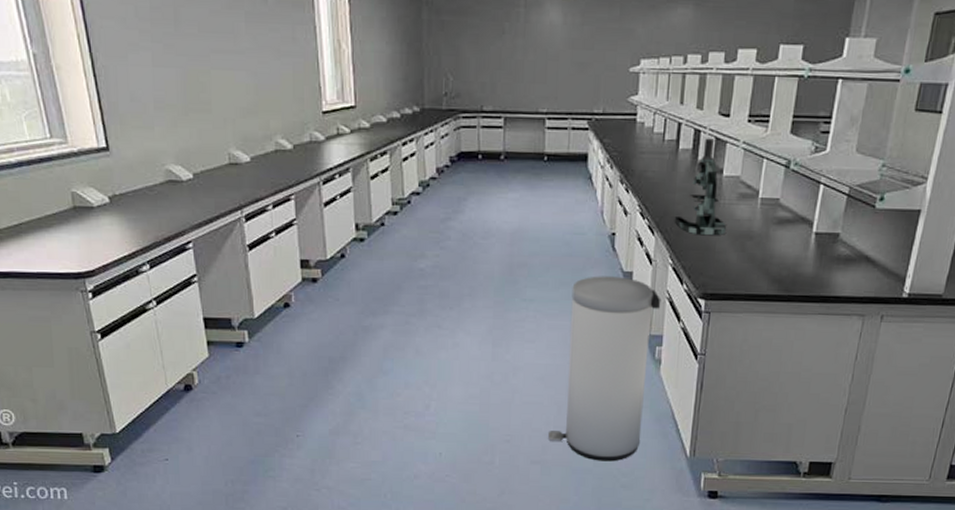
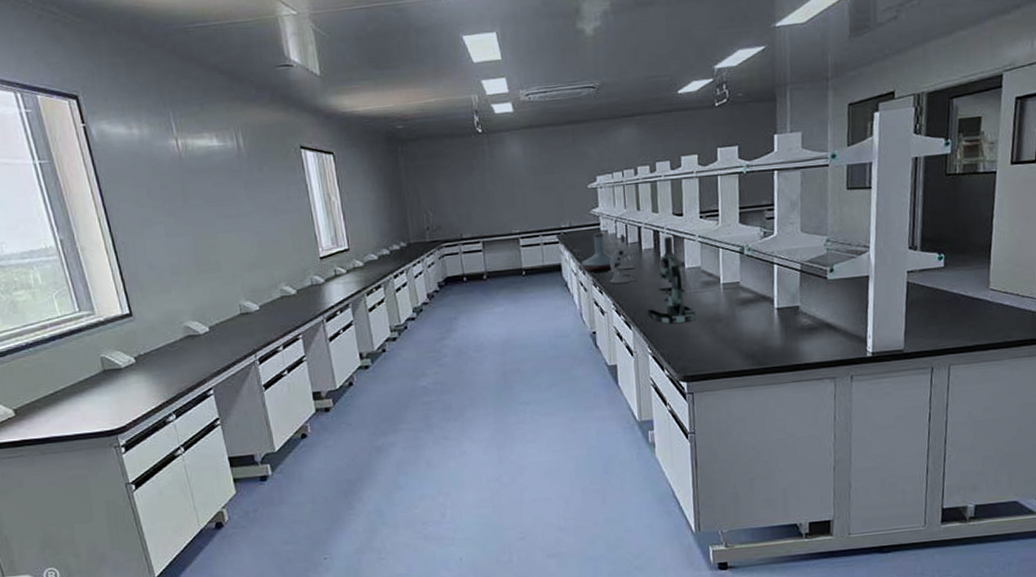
pedal bin: present [547,276,661,462] -> none [559,370,647,547]
flask: none [609,123,655,169] -> present [581,232,622,273]
microscope: none [638,129,669,184] -> present [609,234,636,284]

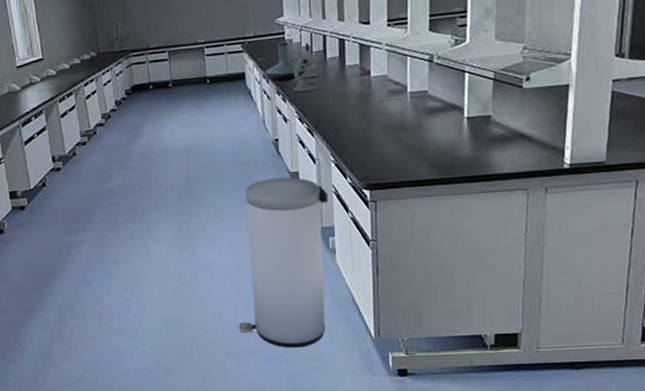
pedal bin: none [559,370,647,547] -> present [238,177,329,348]
microscope: present [647,236,696,324] -> none [330,45,380,132]

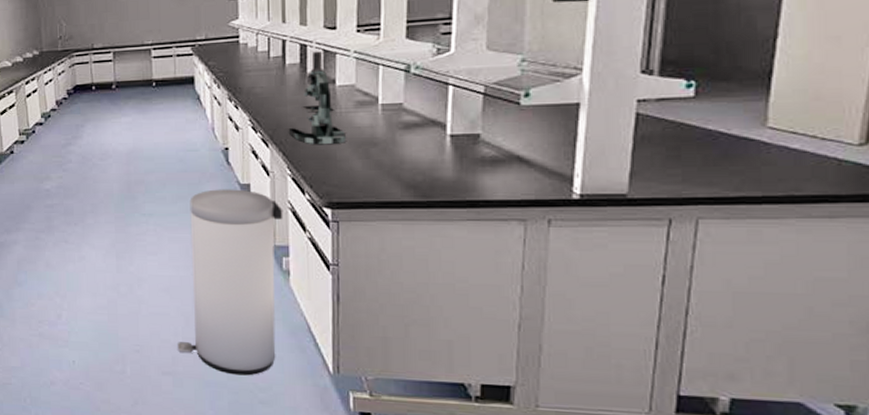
flask: present [265,41,306,81] -> none [216,45,262,87]
microscope: present [293,43,320,92] -> none [246,47,278,99]
microscope: none [330,45,380,132] -> present [288,51,346,145]

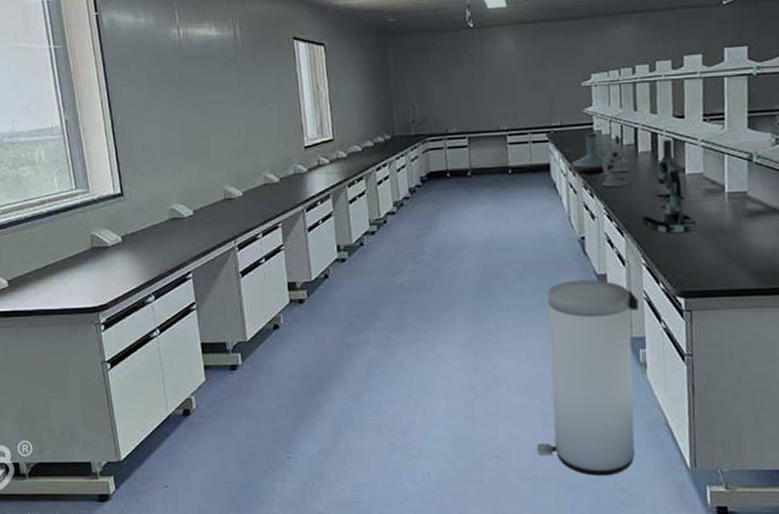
flask: none [216,45,262,87] -> present [571,132,615,174]
microscope: none [246,47,278,99] -> present [601,135,631,187]

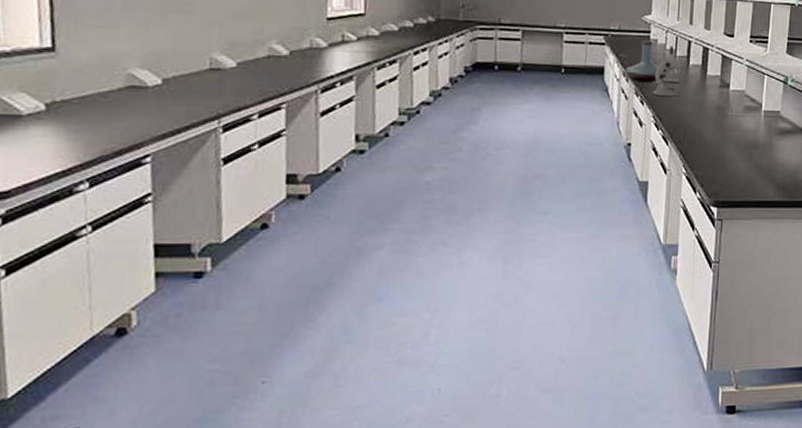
pedal bin: present [536,280,639,476] -> none [560,186,676,383]
microscope: present [642,139,696,234] -> none [686,55,734,146]

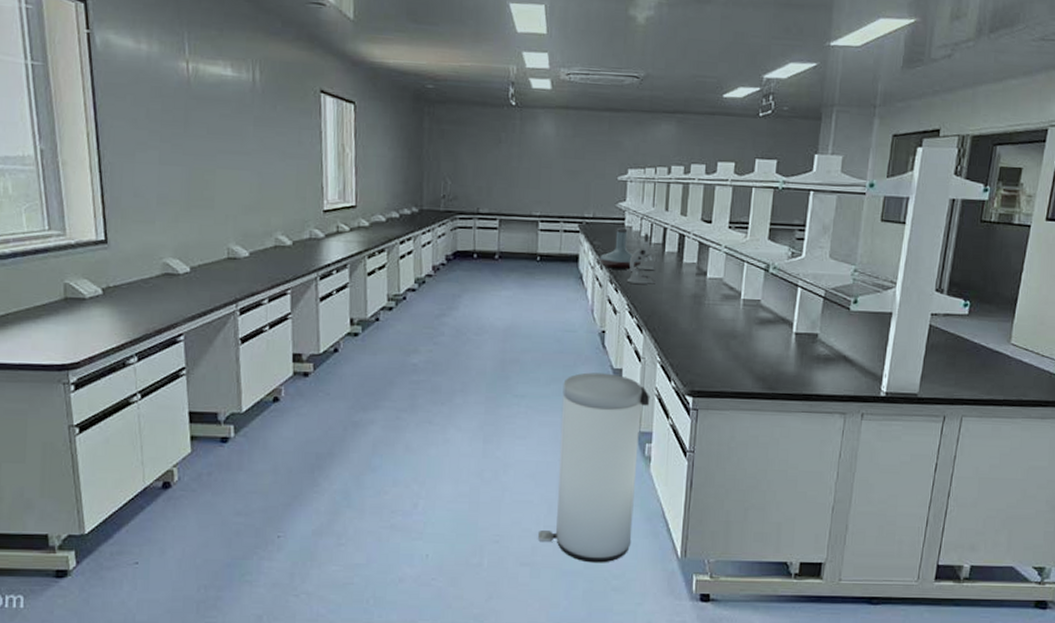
pedal bin: none [560,186,676,383] -> present [537,372,650,563]

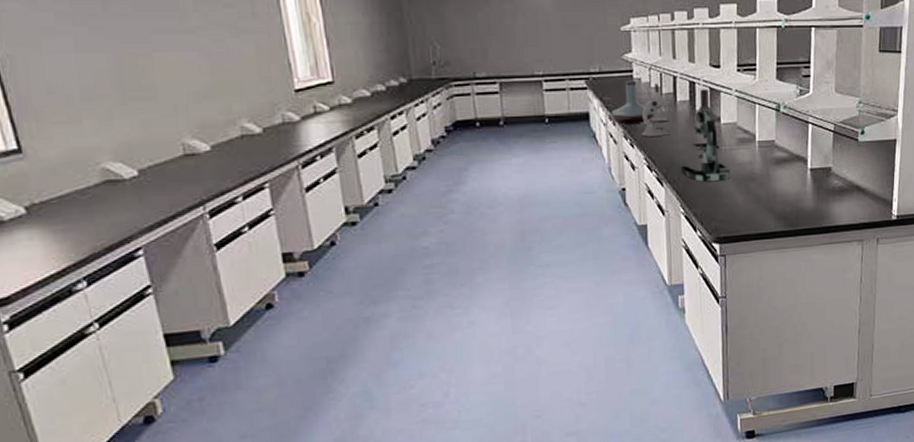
pedal bin: present [537,372,650,563] -> none [579,230,678,421]
microscope: none [661,242,711,335] -> present [680,89,730,182]

